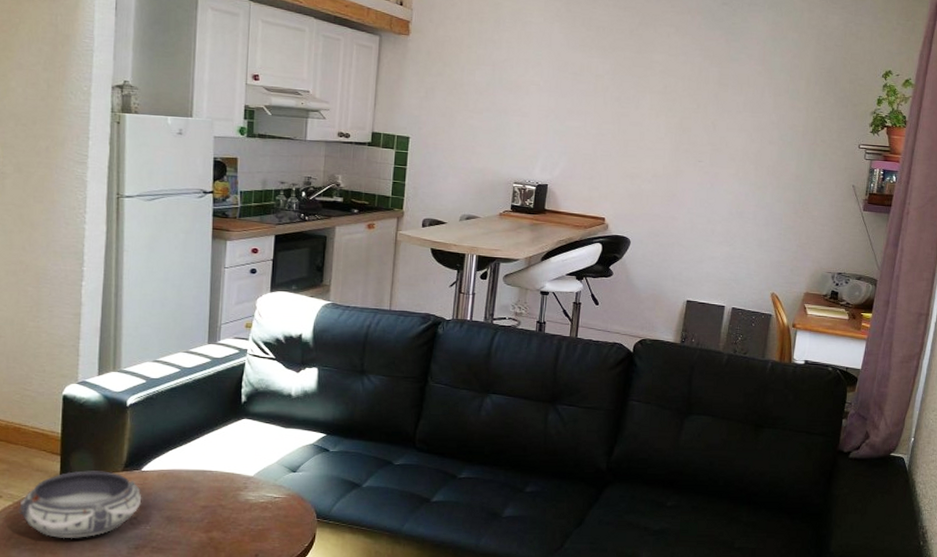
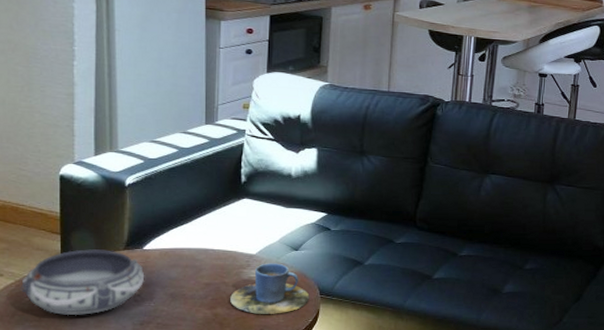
cup: none [226,485,306,538] -> present [230,263,310,314]

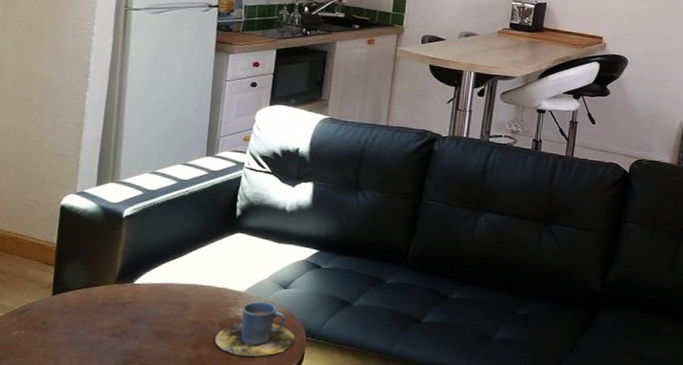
bowl: present [21,249,145,316] -> none [10,282,133,353]

